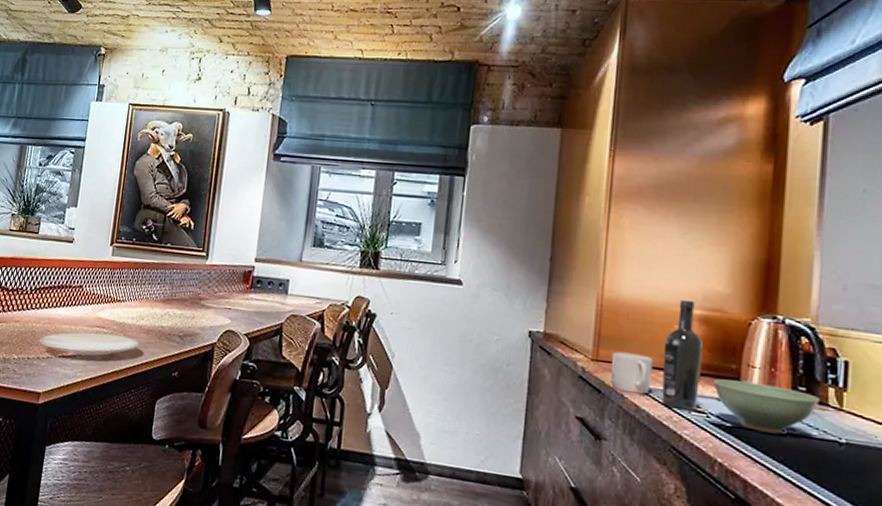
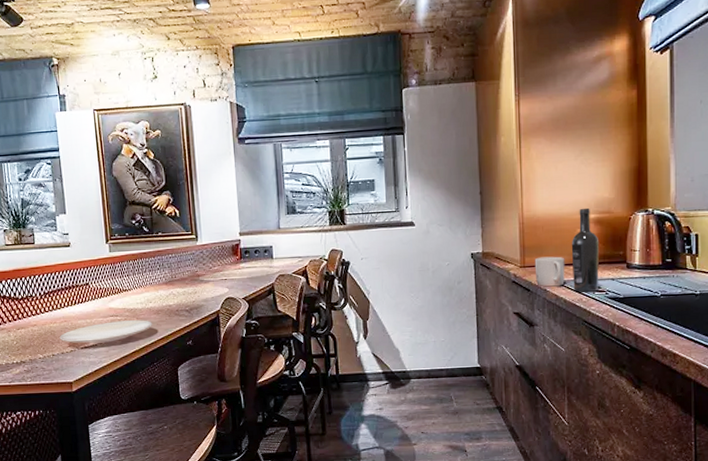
bowl: present [712,378,821,435] -> none [608,261,681,298]

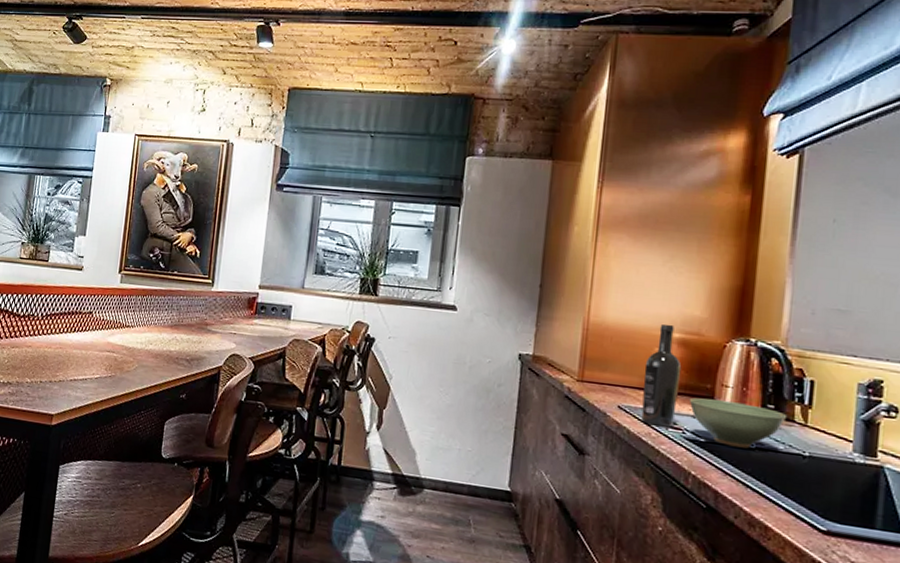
plate: present [59,320,152,344] -> none [51,357,148,380]
mug: present [534,256,565,287] -> none [594,372,635,413]
bowl: none [608,261,681,298] -> present [689,397,788,449]

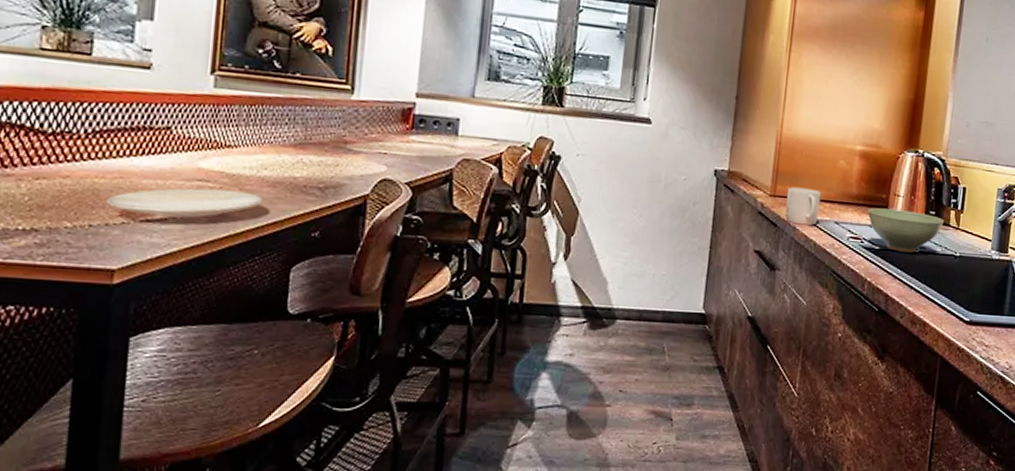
plate: none [51,357,148,380] -> present [105,188,263,219]
mug: none [594,372,635,413] -> present [785,187,822,226]
wine bottle: present [641,323,682,428] -> none [826,136,863,238]

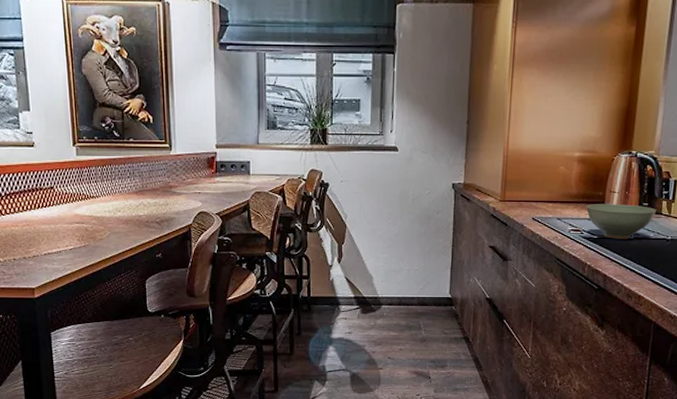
plate: present [105,188,263,219] -> none [21,229,120,250]
mug: present [785,187,822,226] -> none [514,192,545,223]

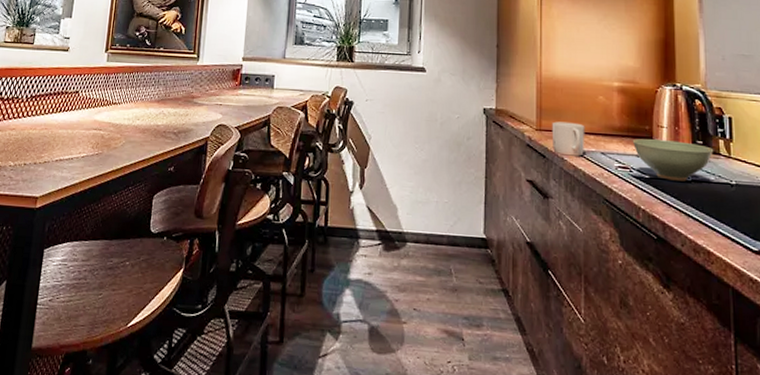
mug: none [514,192,545,223] -> present [552,121,585,157]

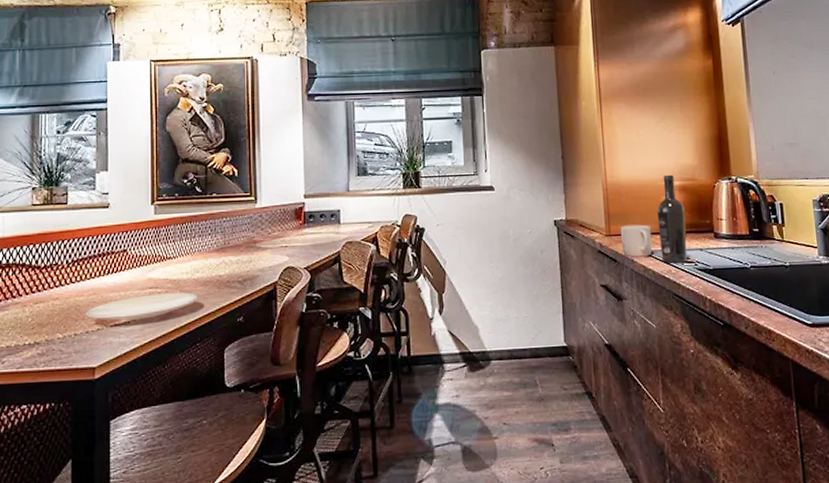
plate: none [35,135,136,158] -> present [85,292,198,321]
wine bottle: none [592,74,623,167] -> present [656,174,687,263]
bowl: present [632,138,714,182] -> none [695,231,769,269]

